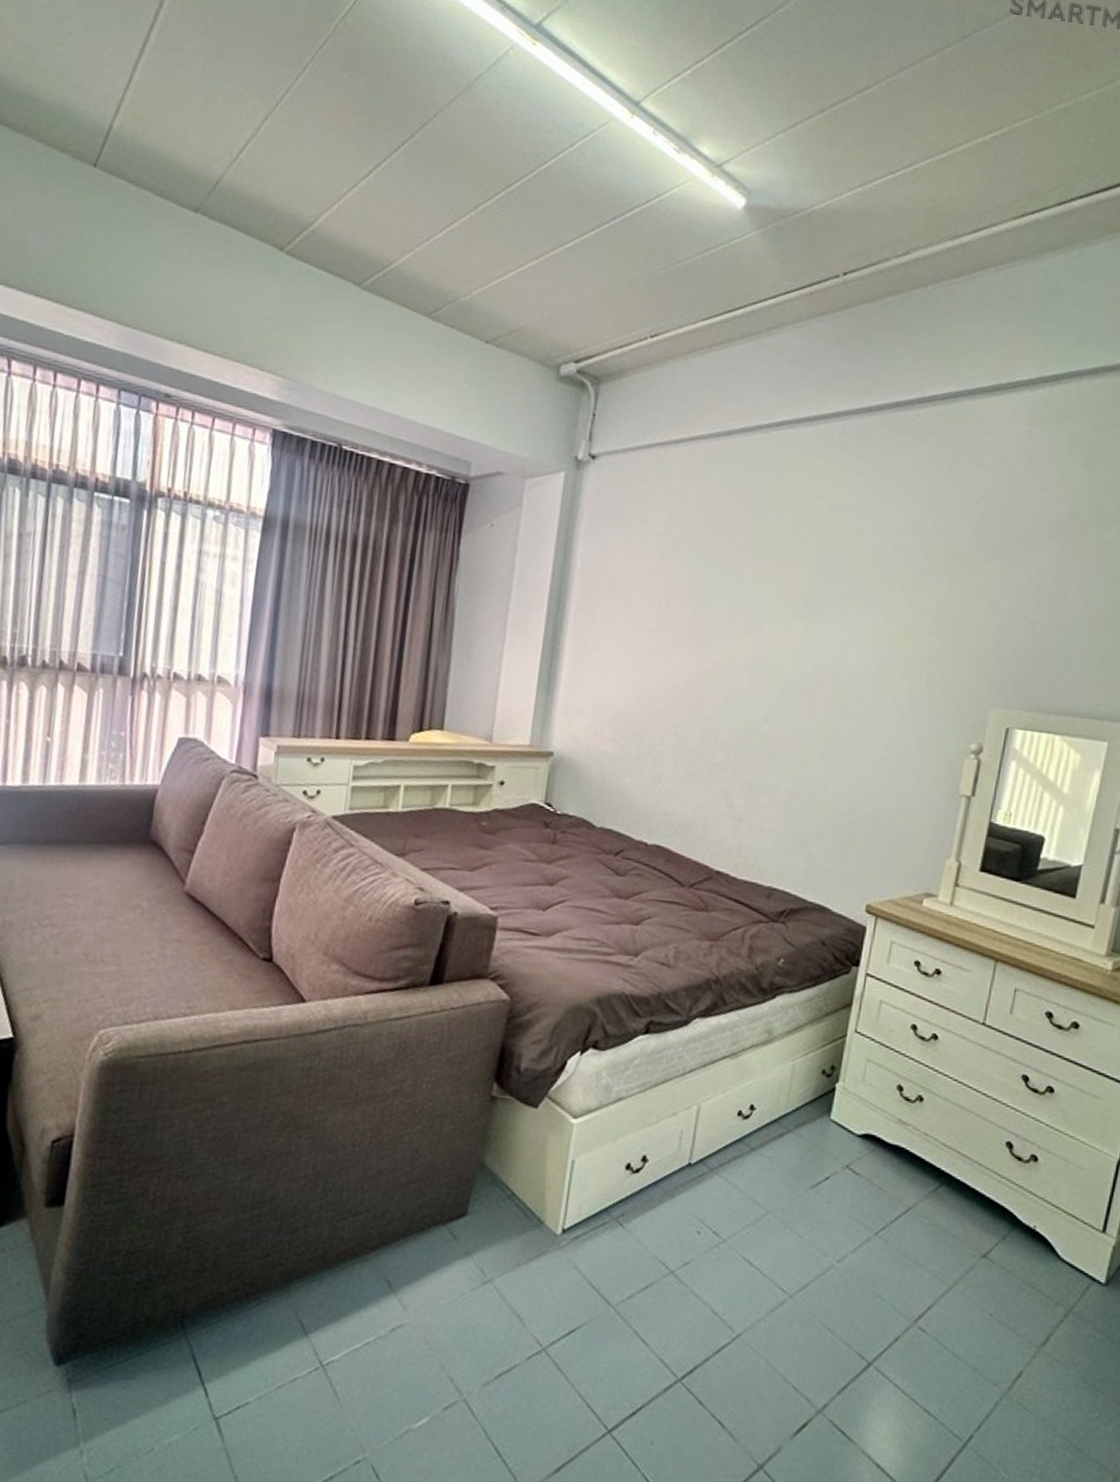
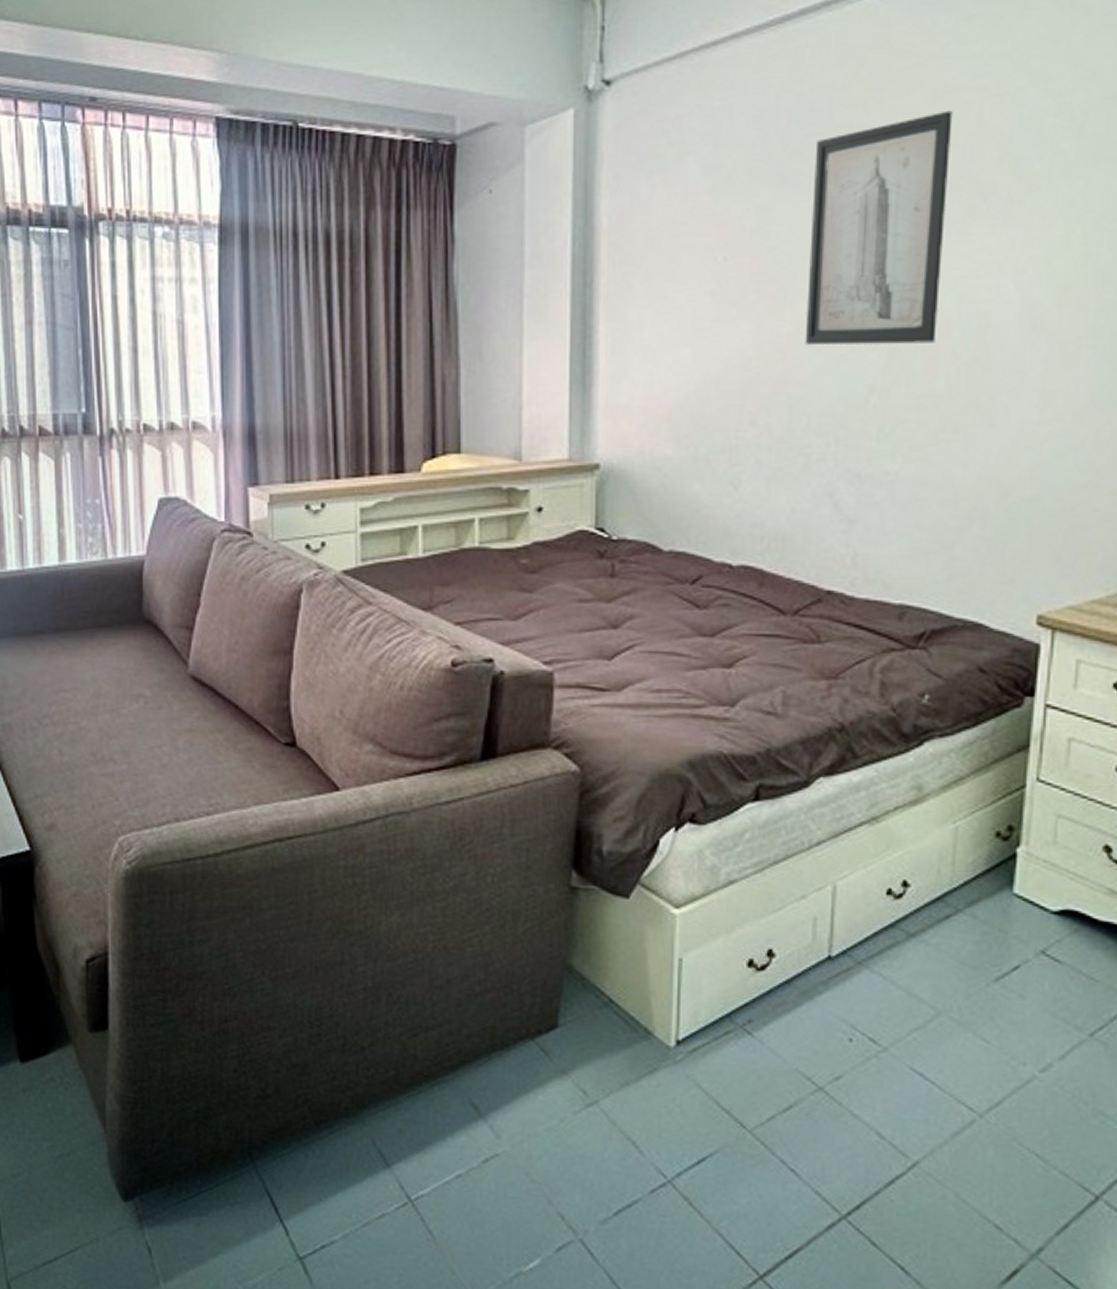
wall art: none [719,520,841,691] -> present [805,110,953,345]

